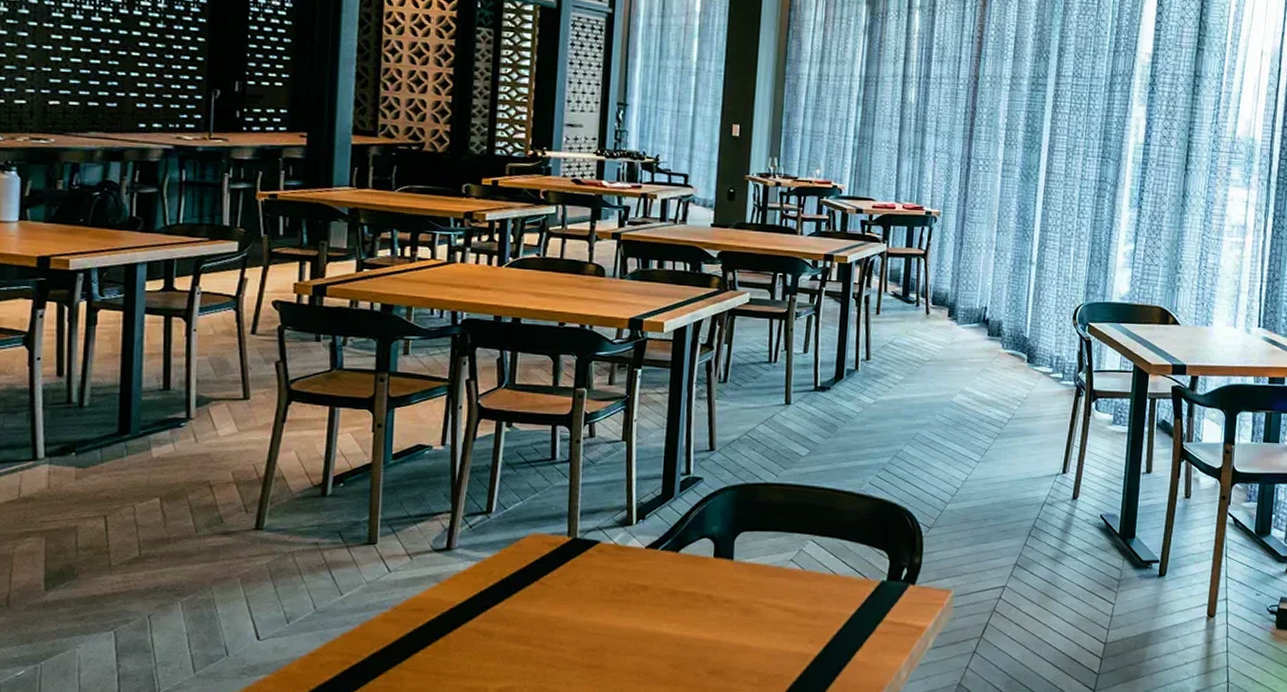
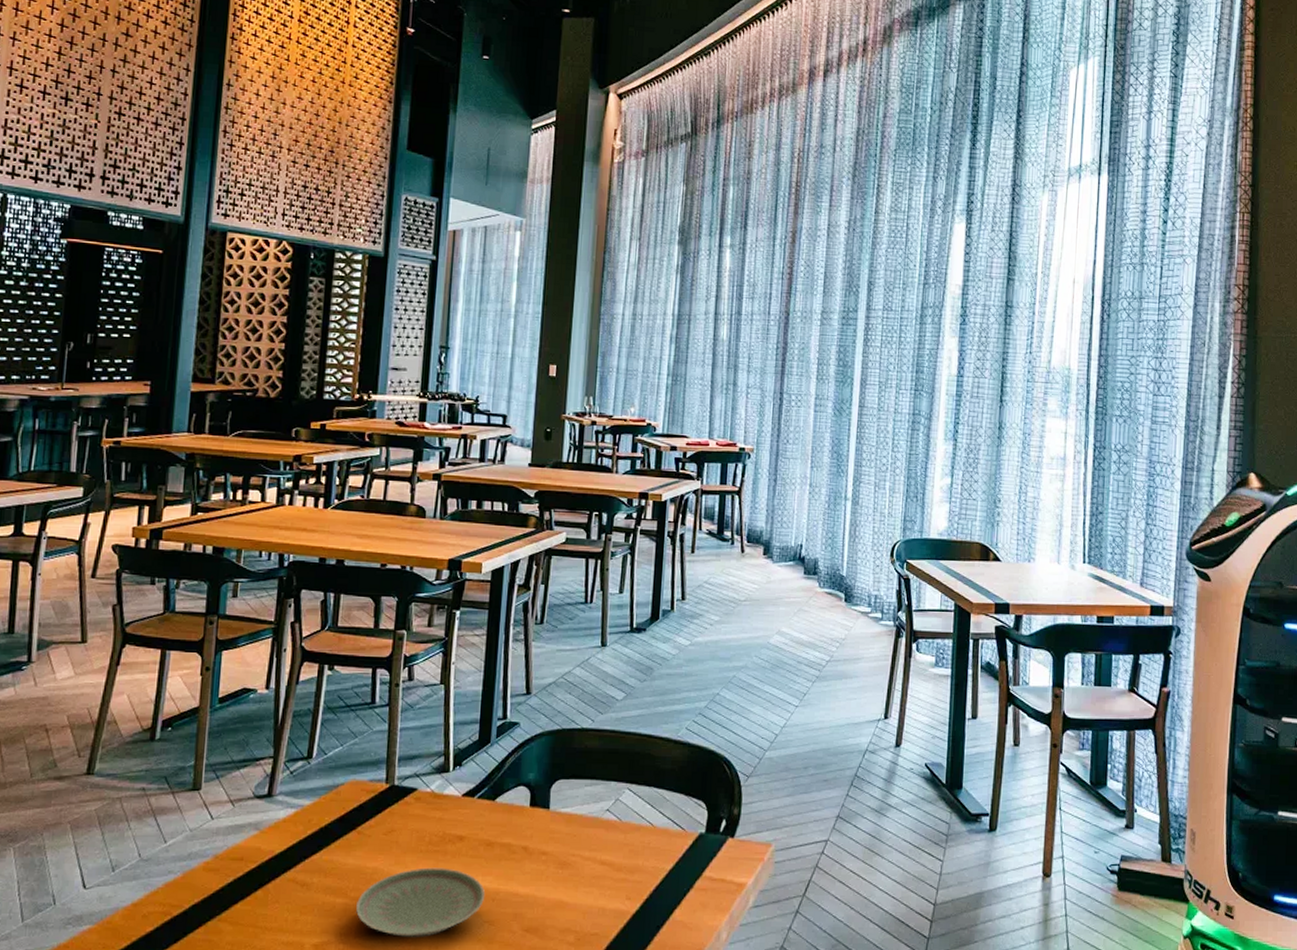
plate: none [539,616,670,682] -> present [355,867,486,938]

